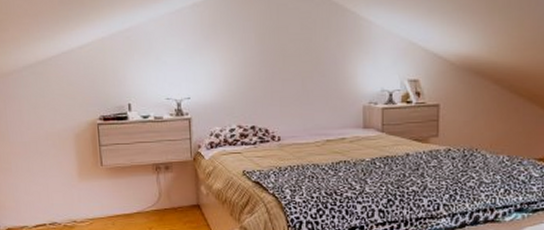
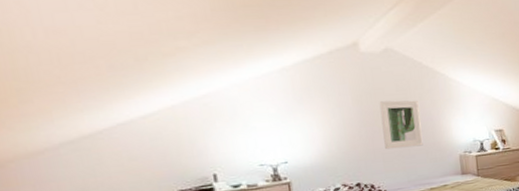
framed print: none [282,40,324,93] -> present [379,100,423,150]

